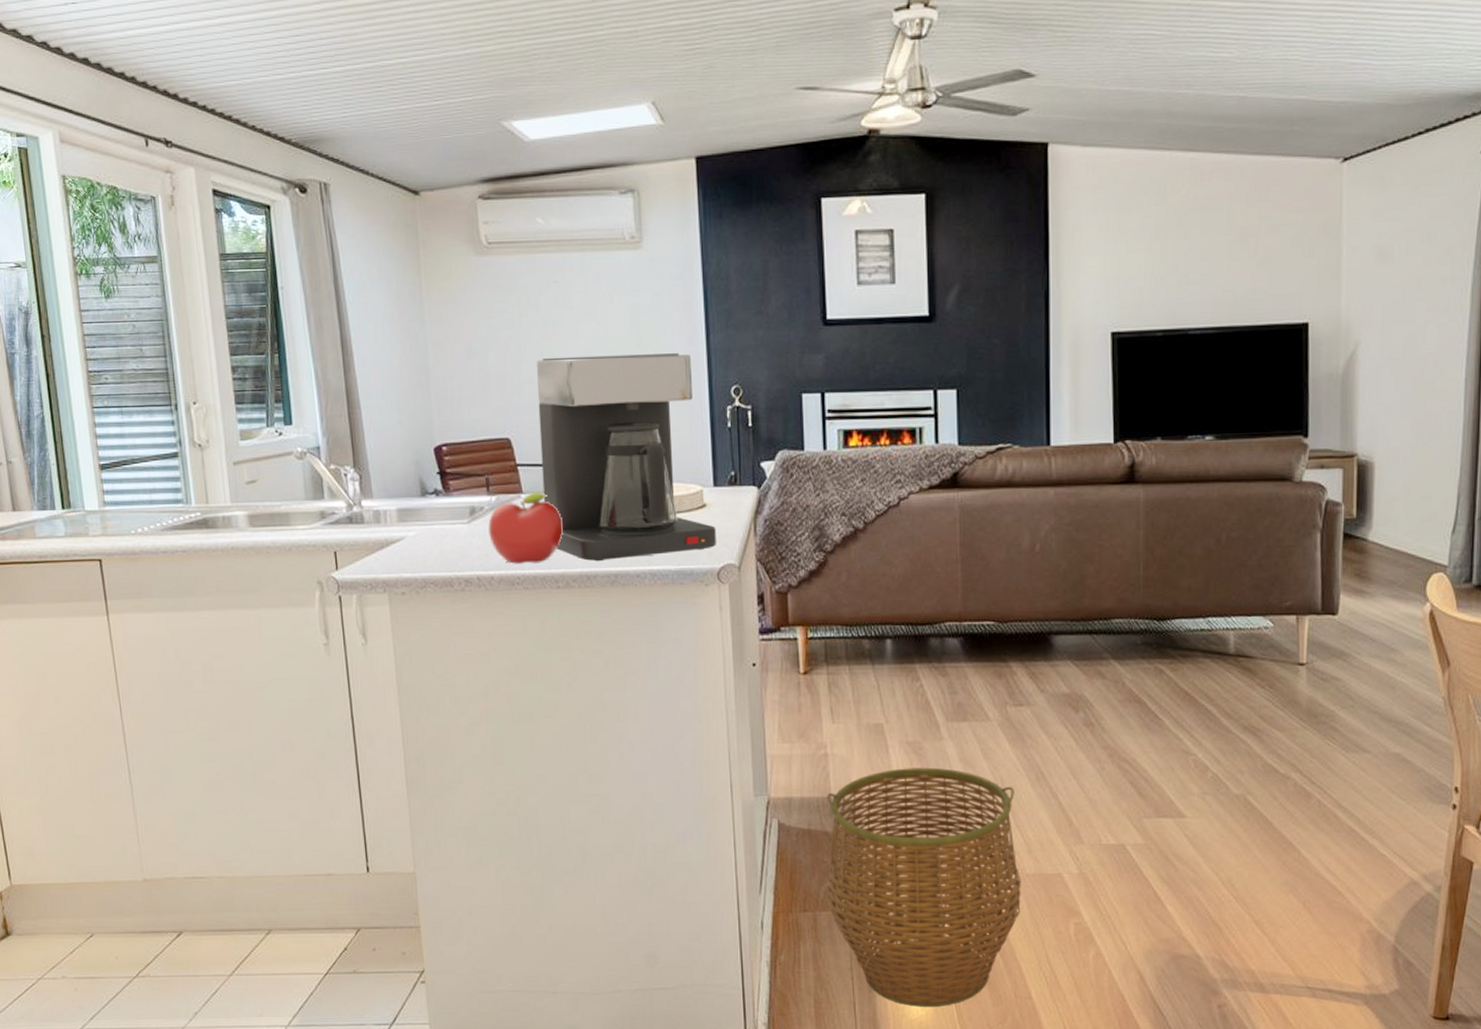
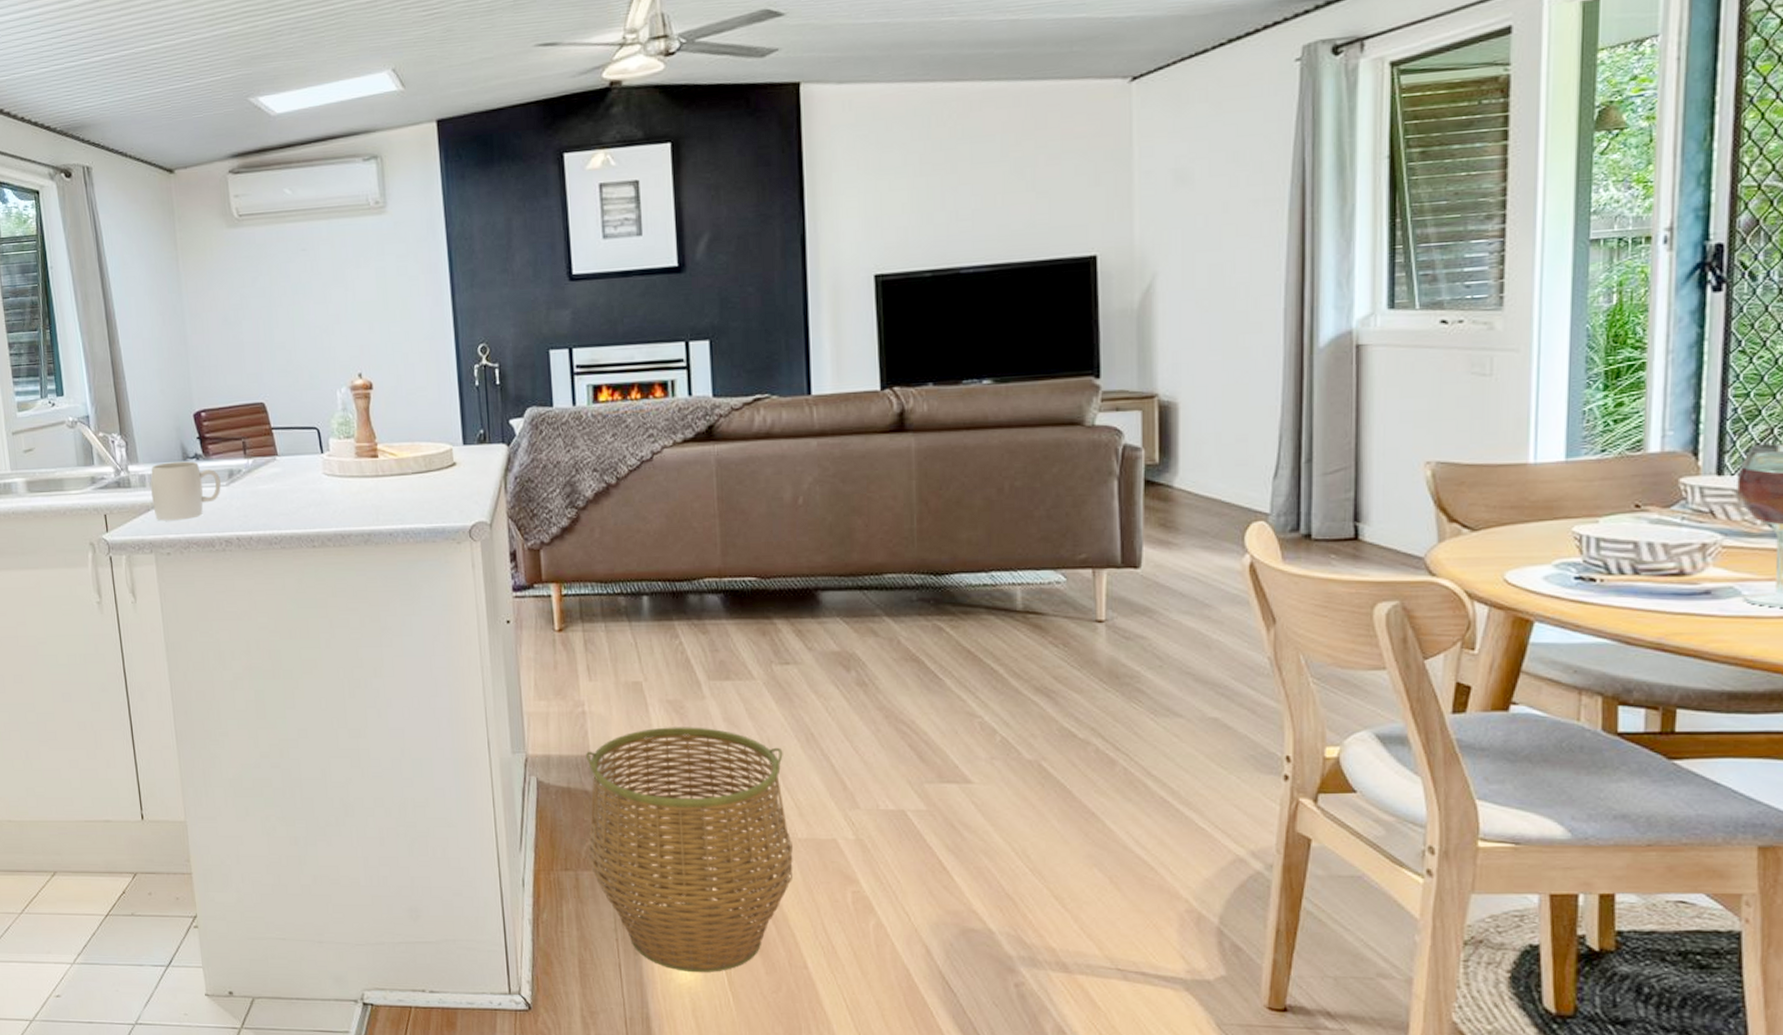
mug: none [385,497,462,559] -> present [150,461,221,521]
fruit: present [488,491,564,565] -> none [246,453,318,525]
coffee maker: present [537,353,716,562] -> none [288,314,467,521]

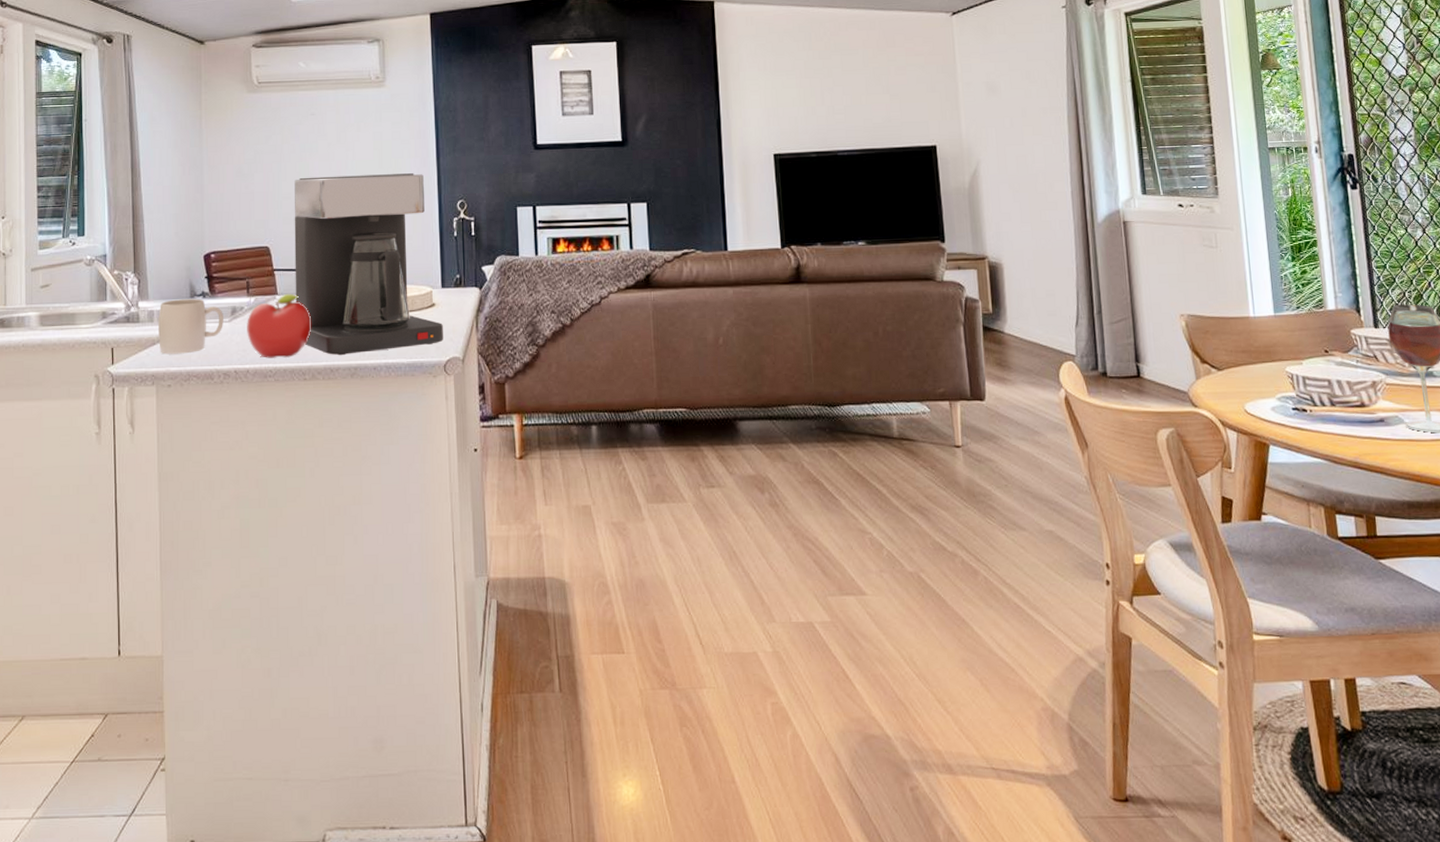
fruit: none [246,453,318,525] -> present [247,293,312,359]
coffee maker: none [288,314,467,521] -> present [294,173,443,356]
basket: present [586,727,794,972] -> none [541,547,721,792]

